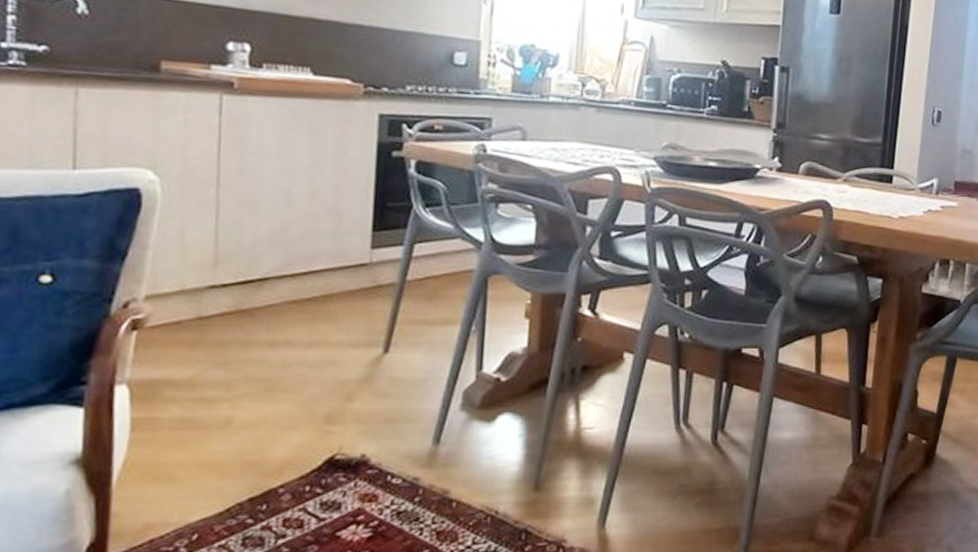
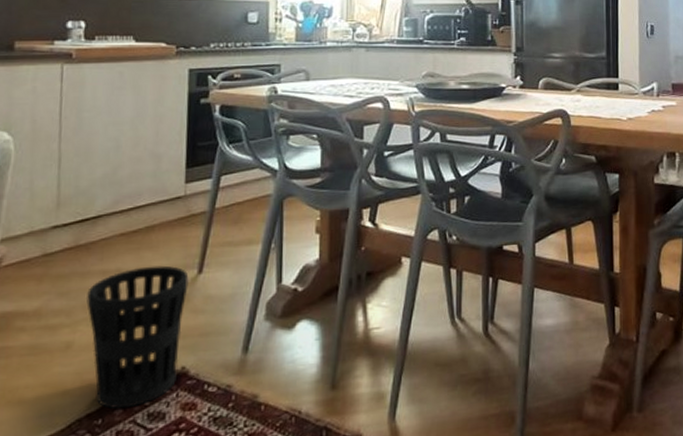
wastebasket: none [249,340,373,495] -> present [86,265,189,409]

